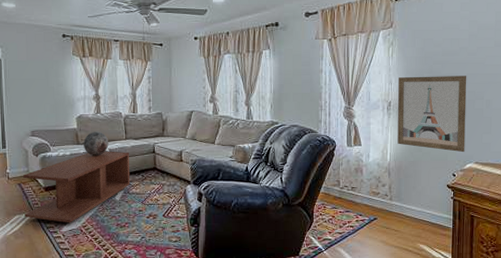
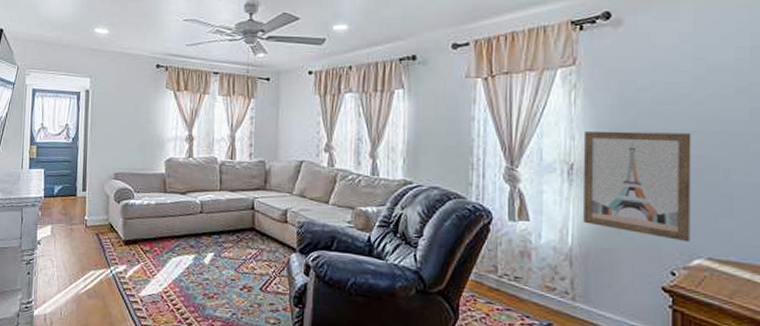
coffee table: present [23,151,131,223] -> none [100,203,224,287]
decorative globe: present [83,131,109,156] -> none [171,178,200,209]

